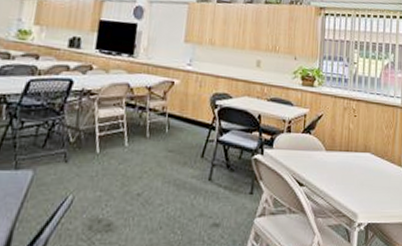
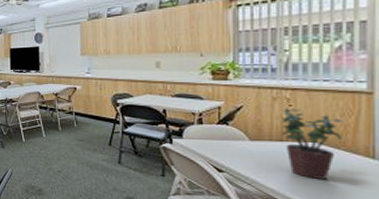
potted plant: none [348,118,387,189] -> present [281,107,344,179]

